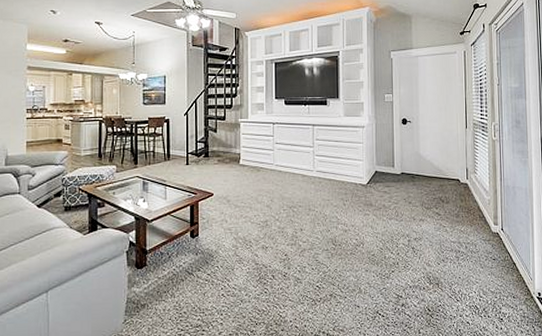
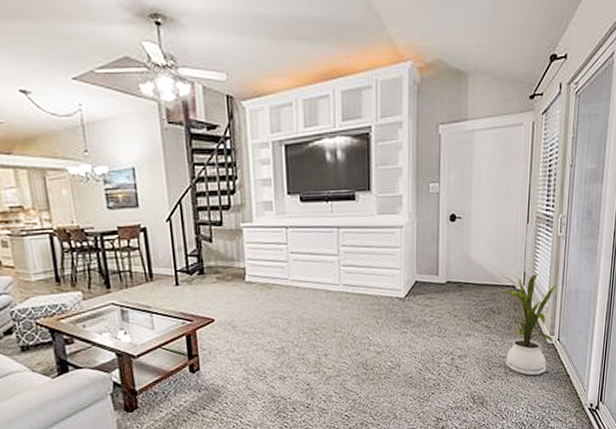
house plant: none [449,170,497,261] -> present [504,273,558,375]

